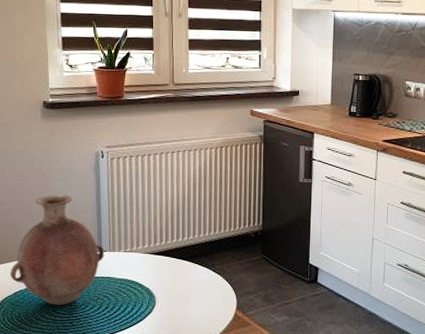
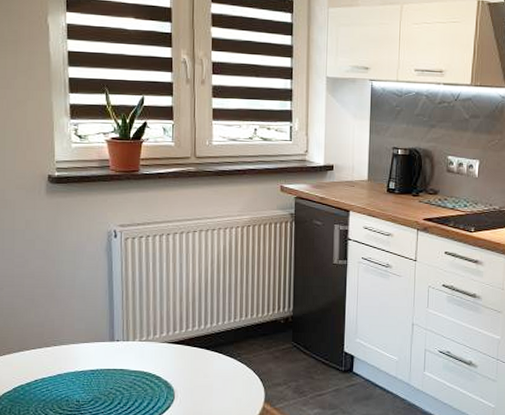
vase: present [10,195,105,306] -> none [9,279,117,402]

